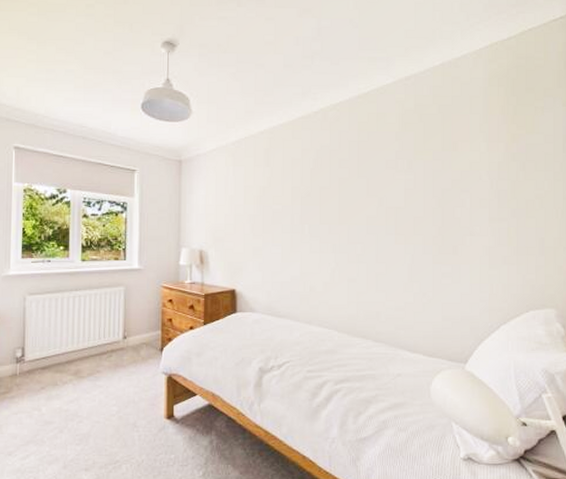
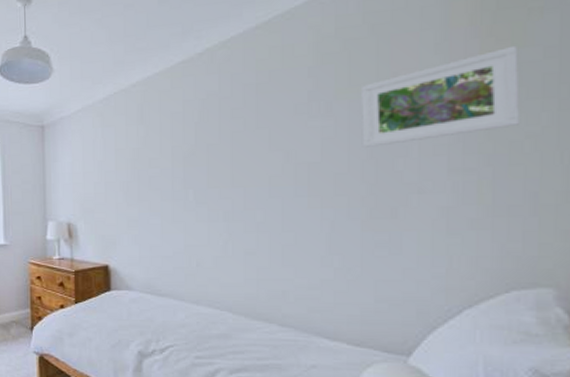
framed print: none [433,132,532,198] -> present [362,45,520,147]

